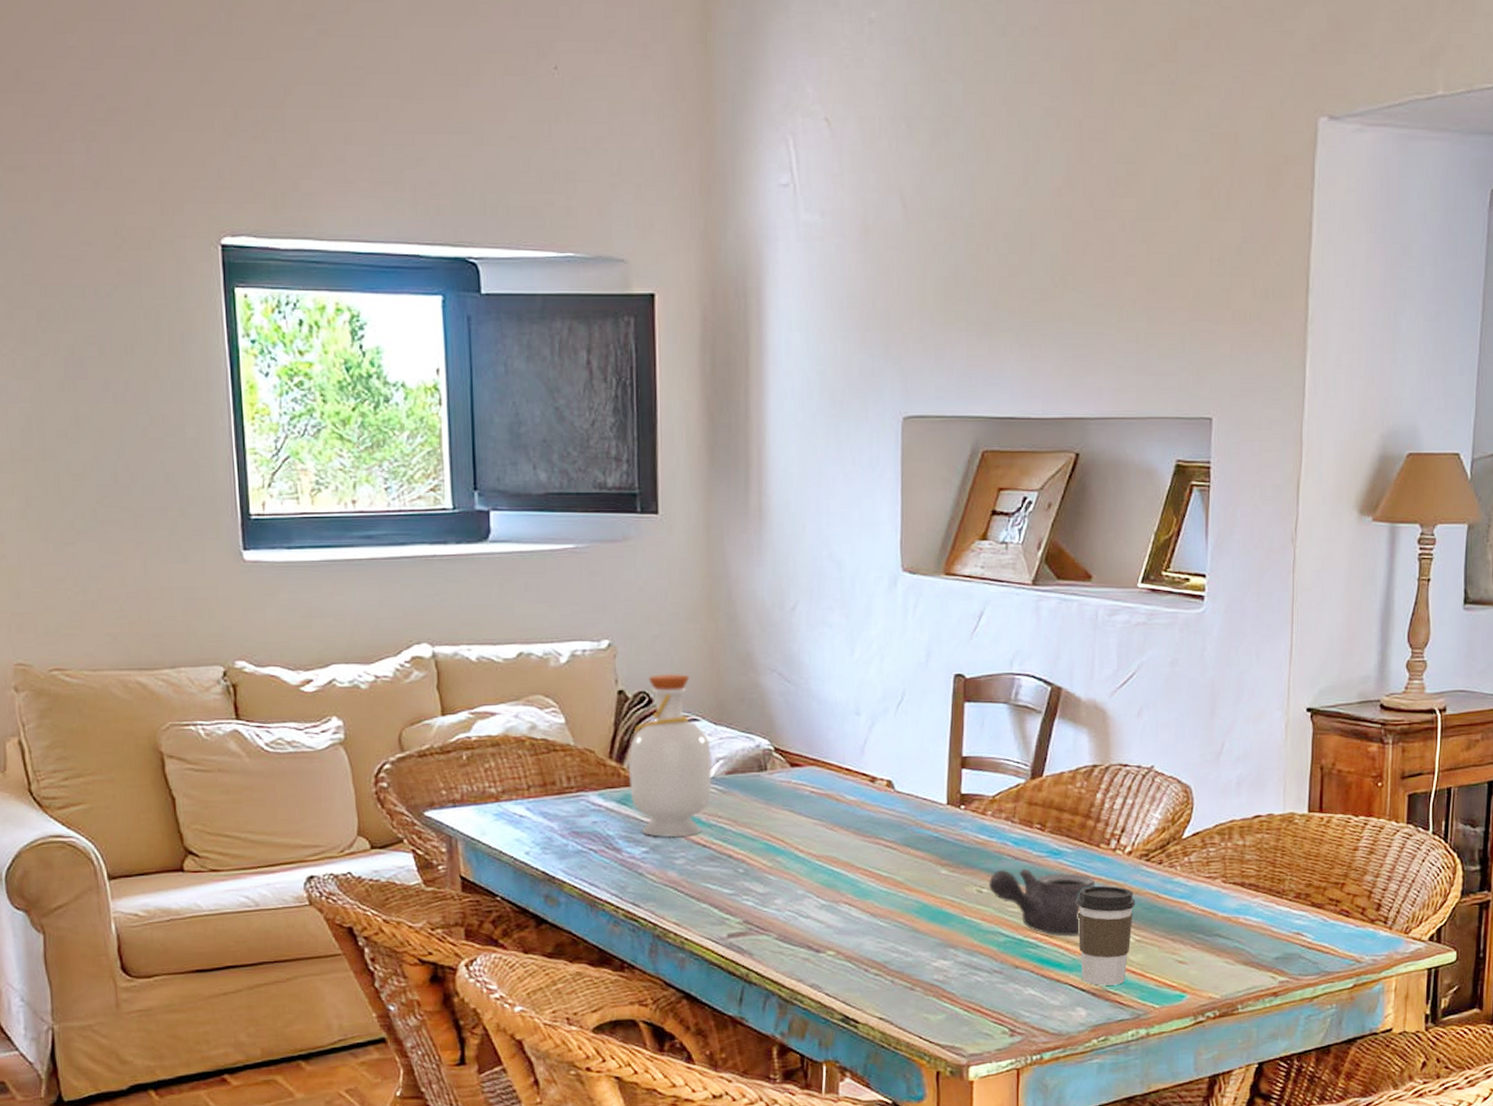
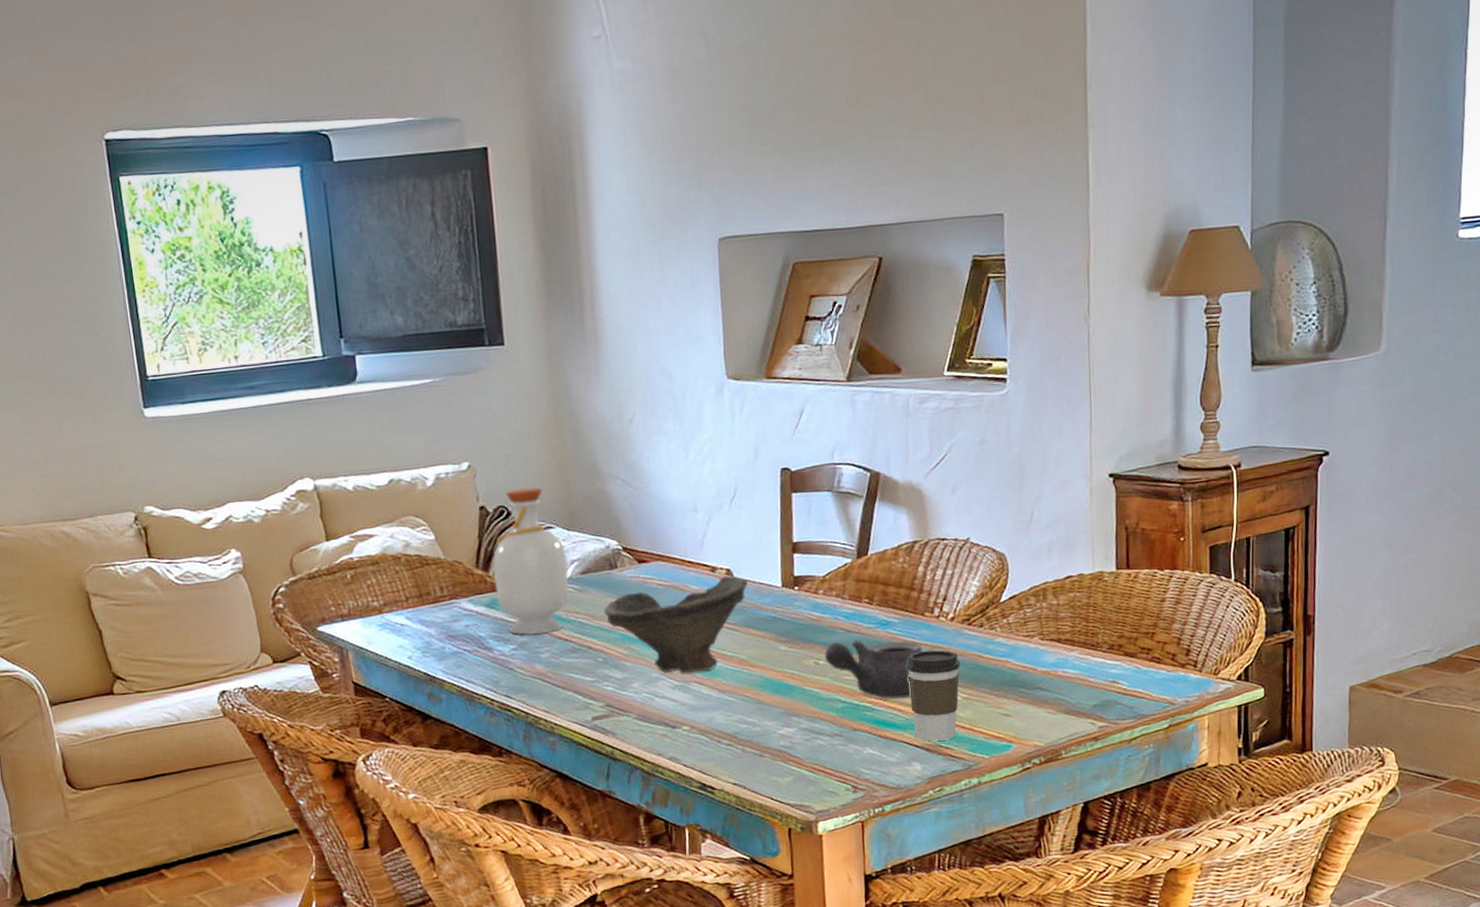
bowl: none [749,787,911,893] -> present [604,575,749,674]

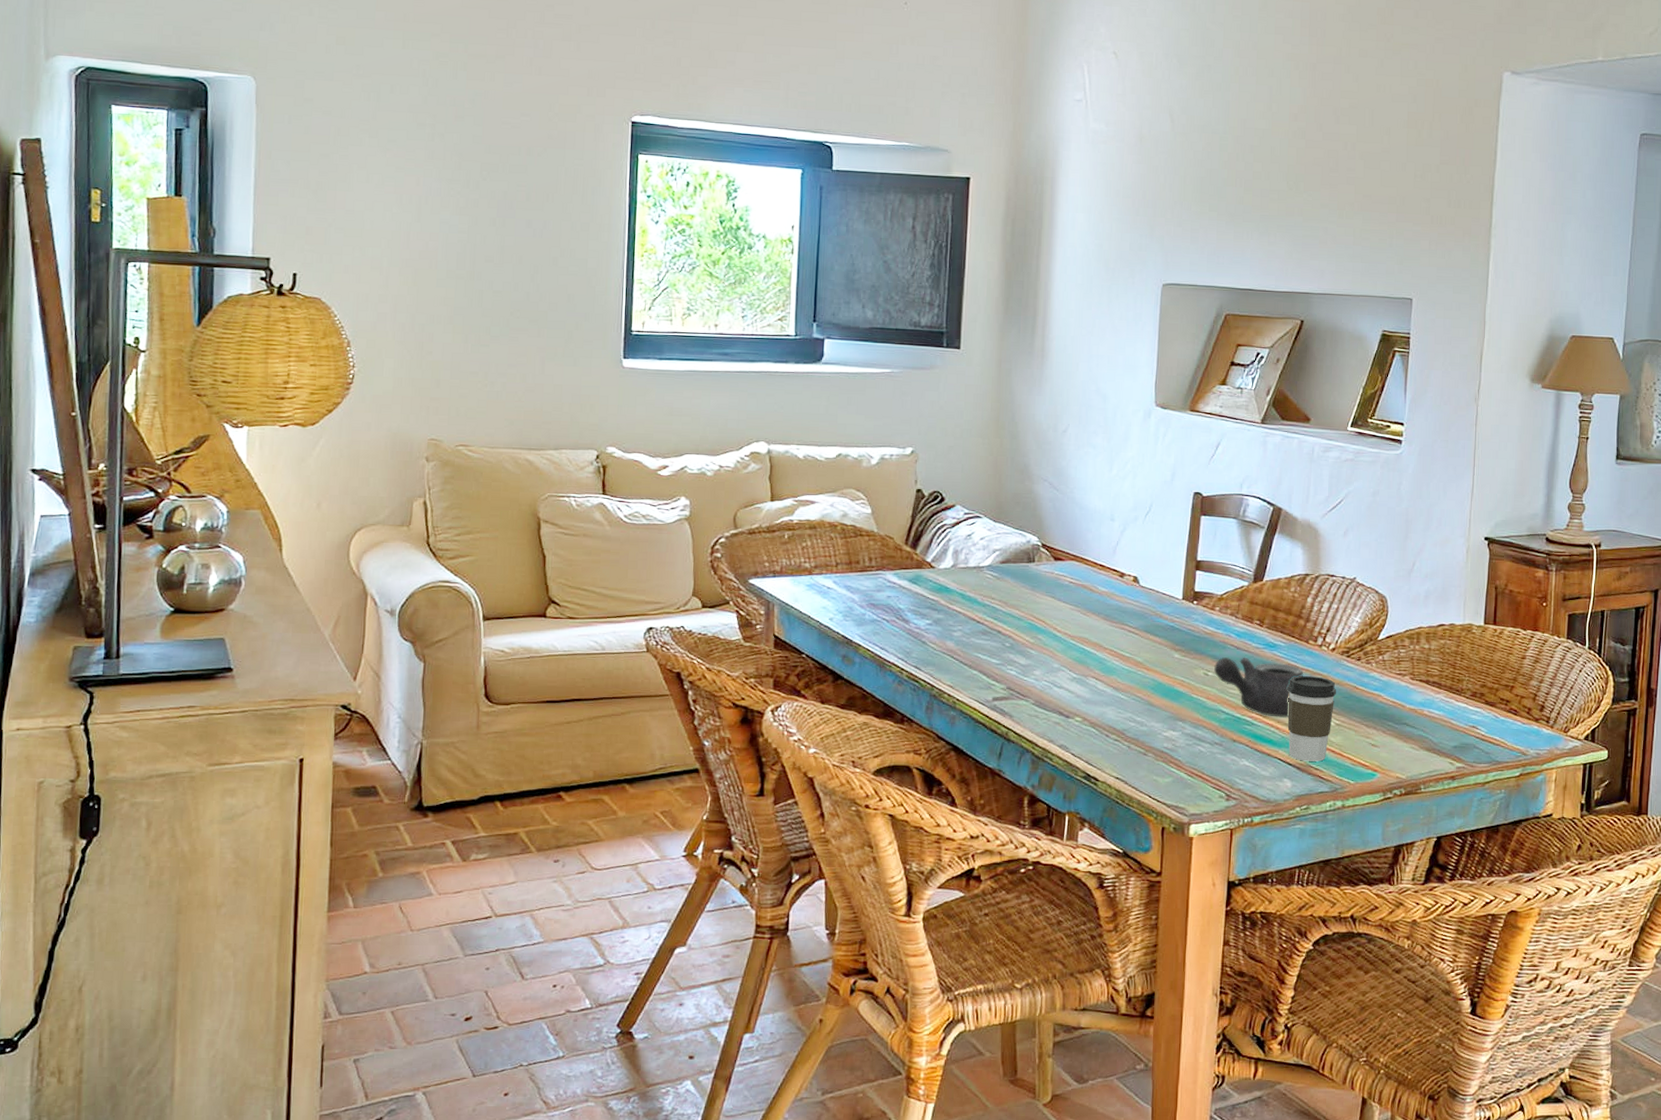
bottle: present [492,487,569,635] -> none [920,477,990,614]
bowl: present [604,575,749,674] -> none [1017,582,1153,668]

